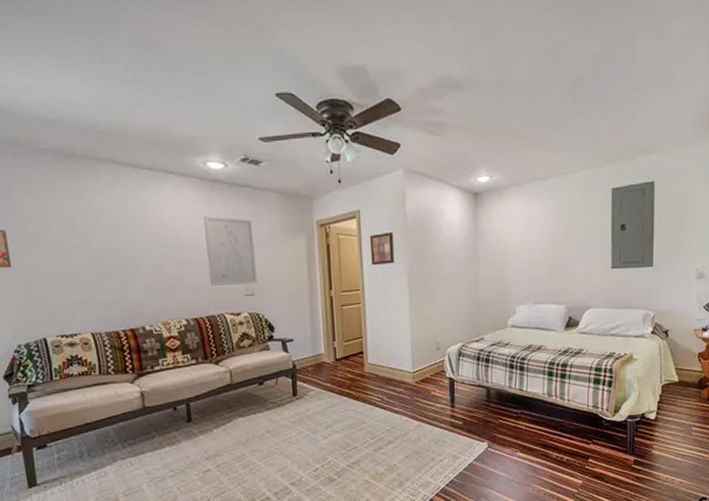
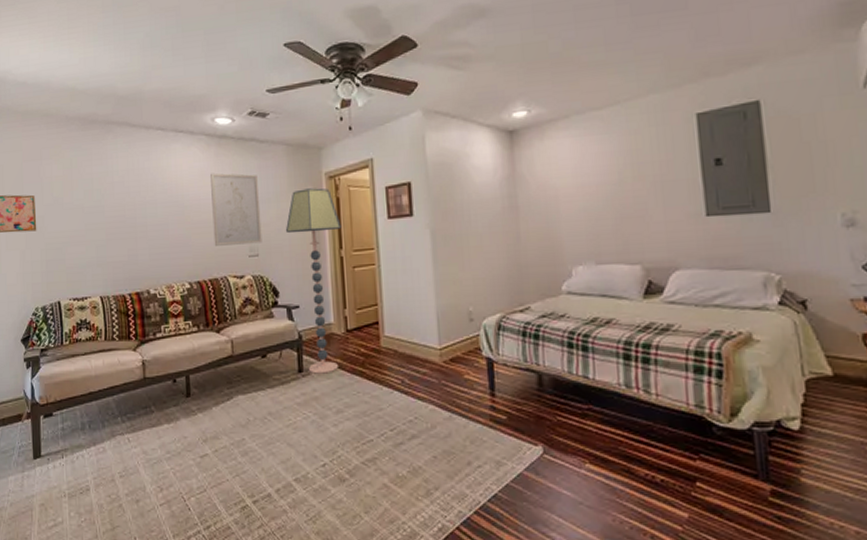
floor lamp: none [279,234,331,397] -> present [285,188,342,374]

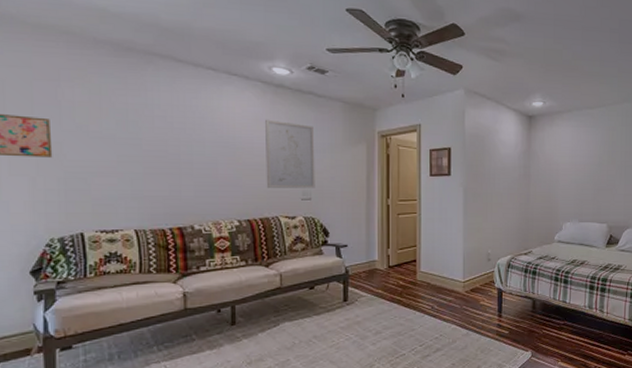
floor lamp: present [285,188,342,374] -> none [338,143,390,303]

